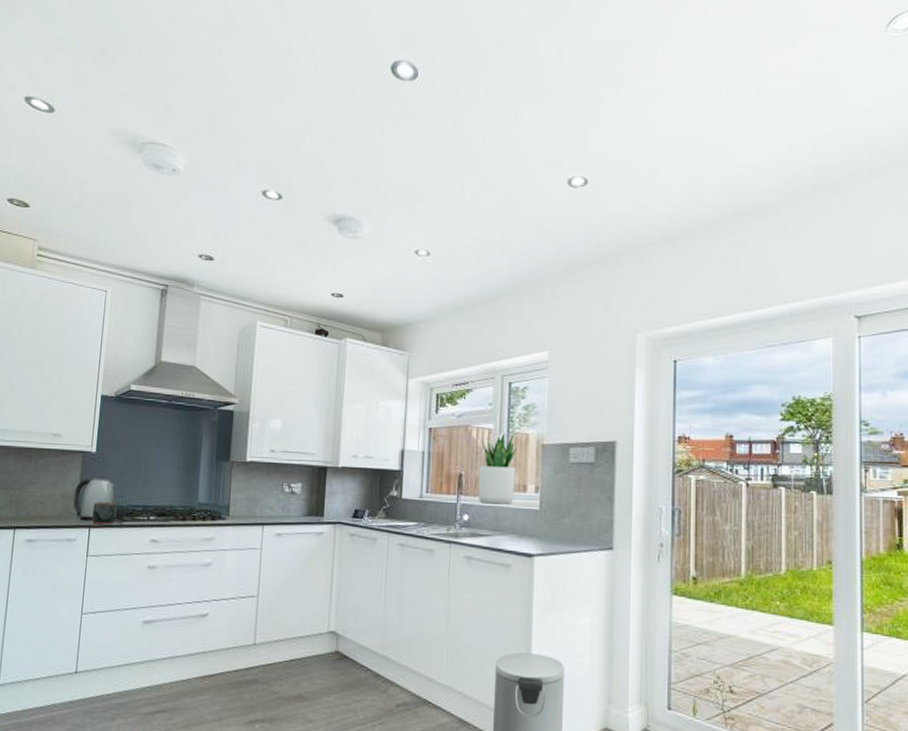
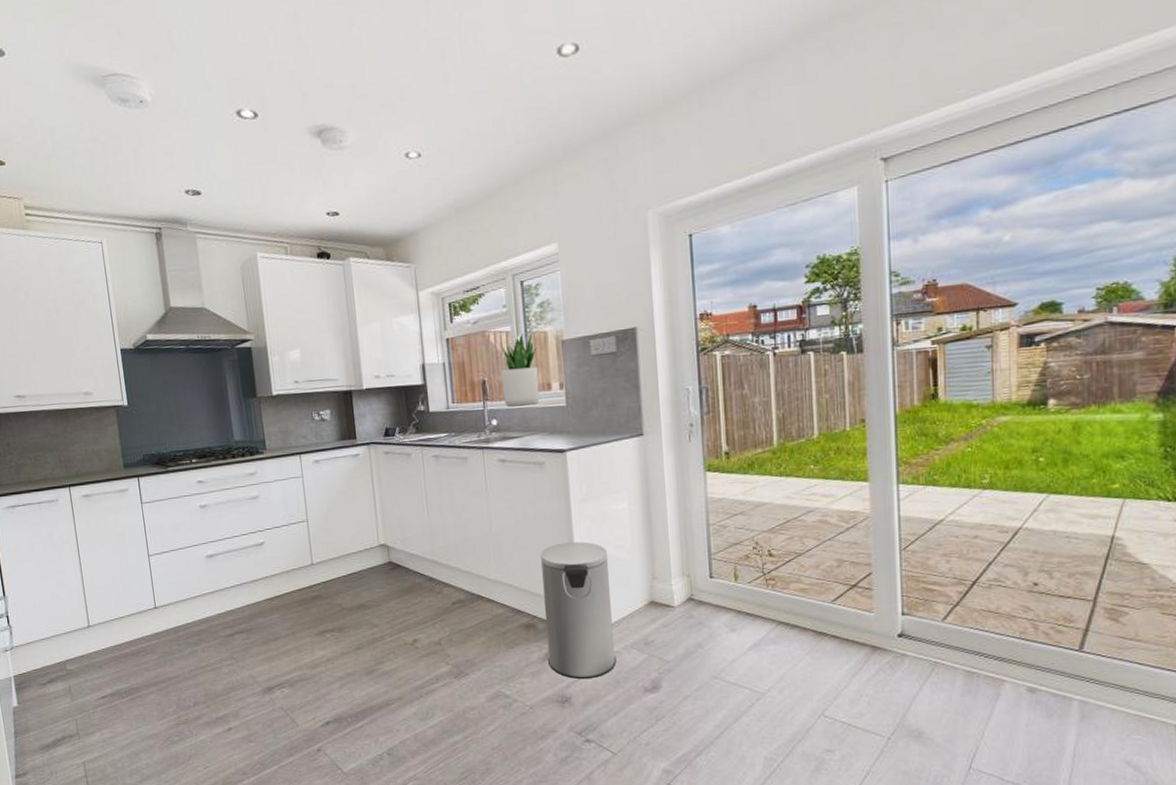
kettle: present [73,477,115,522] -> none [116,428,156,472]
mug: present [92,502,117,525] -> none [137,451,161,474]

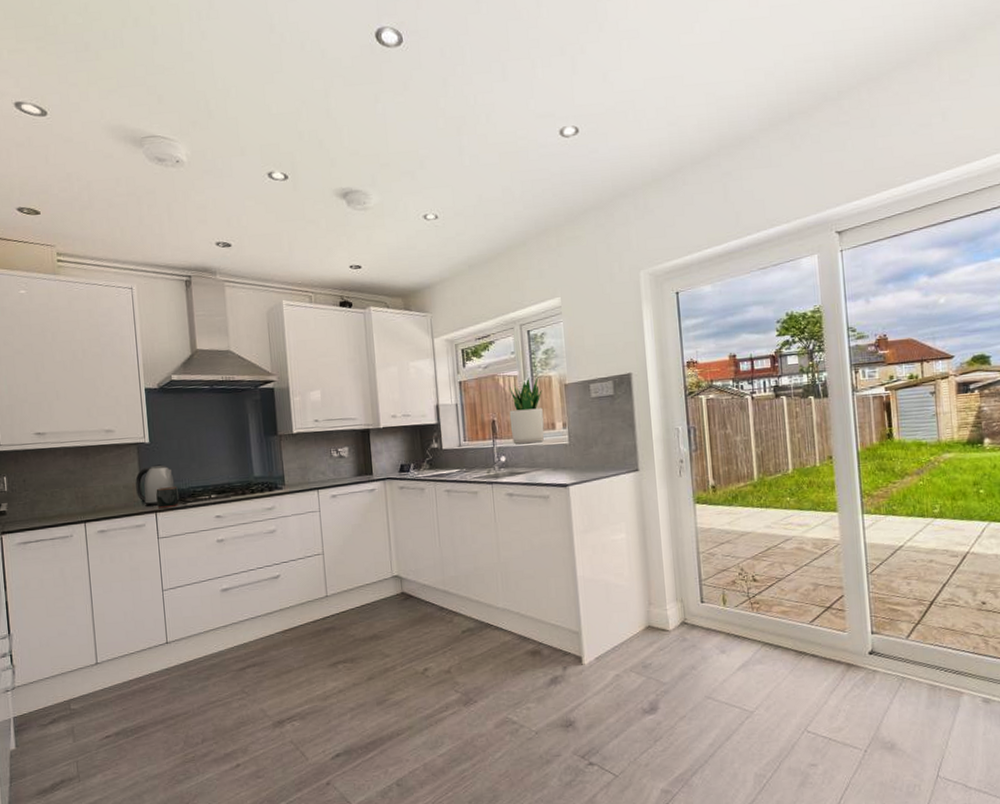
kettle: none [116,428,156,472] -> present [135,464,175,507]
mug: none [137,451,161,474] -> present [156,486,180,509]
trash bin: present [541,542,616,679] -> none [546,570,617,703]

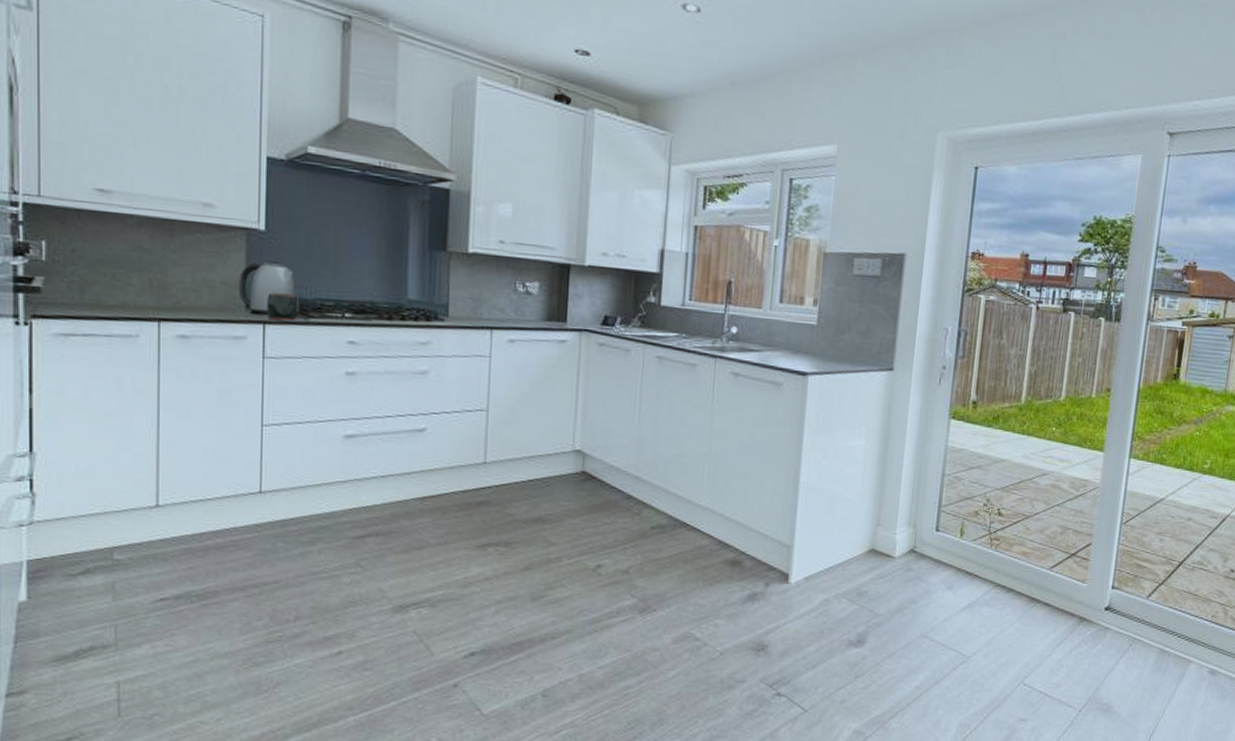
planter: present [508,377,545,444] -> none [749,236,796,318]

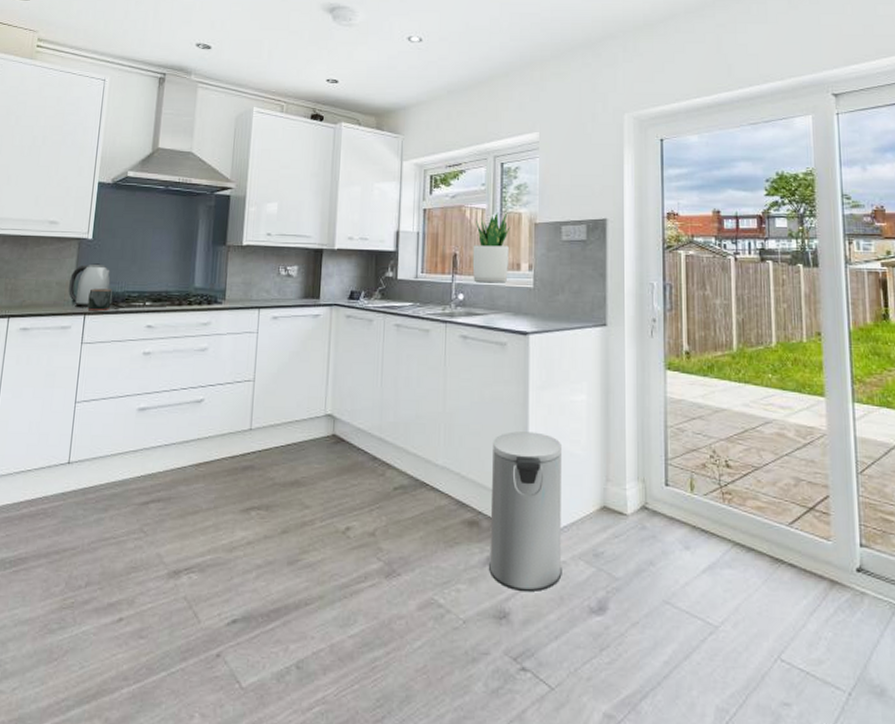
planter: none [749,236,796,318] -> present [472,212,510,283]
trash bin: none [750,474,834,626] -> present [489,431,562,591]

